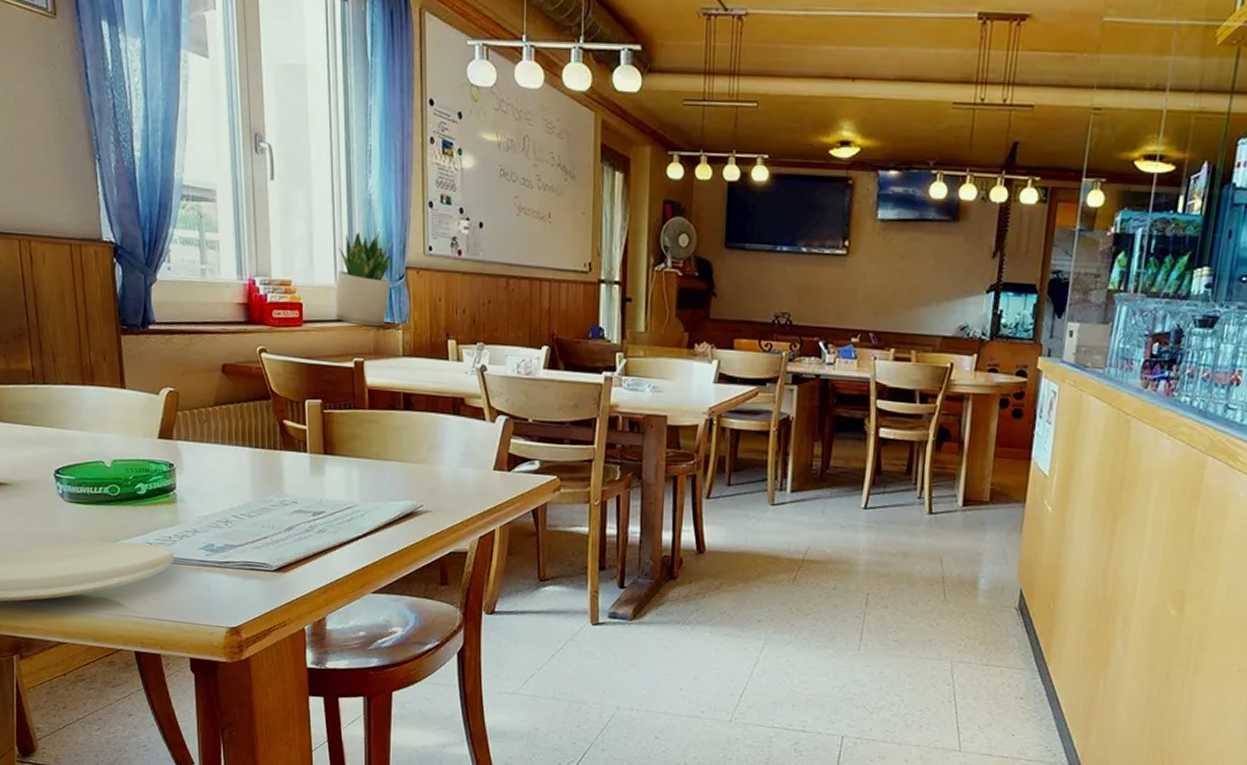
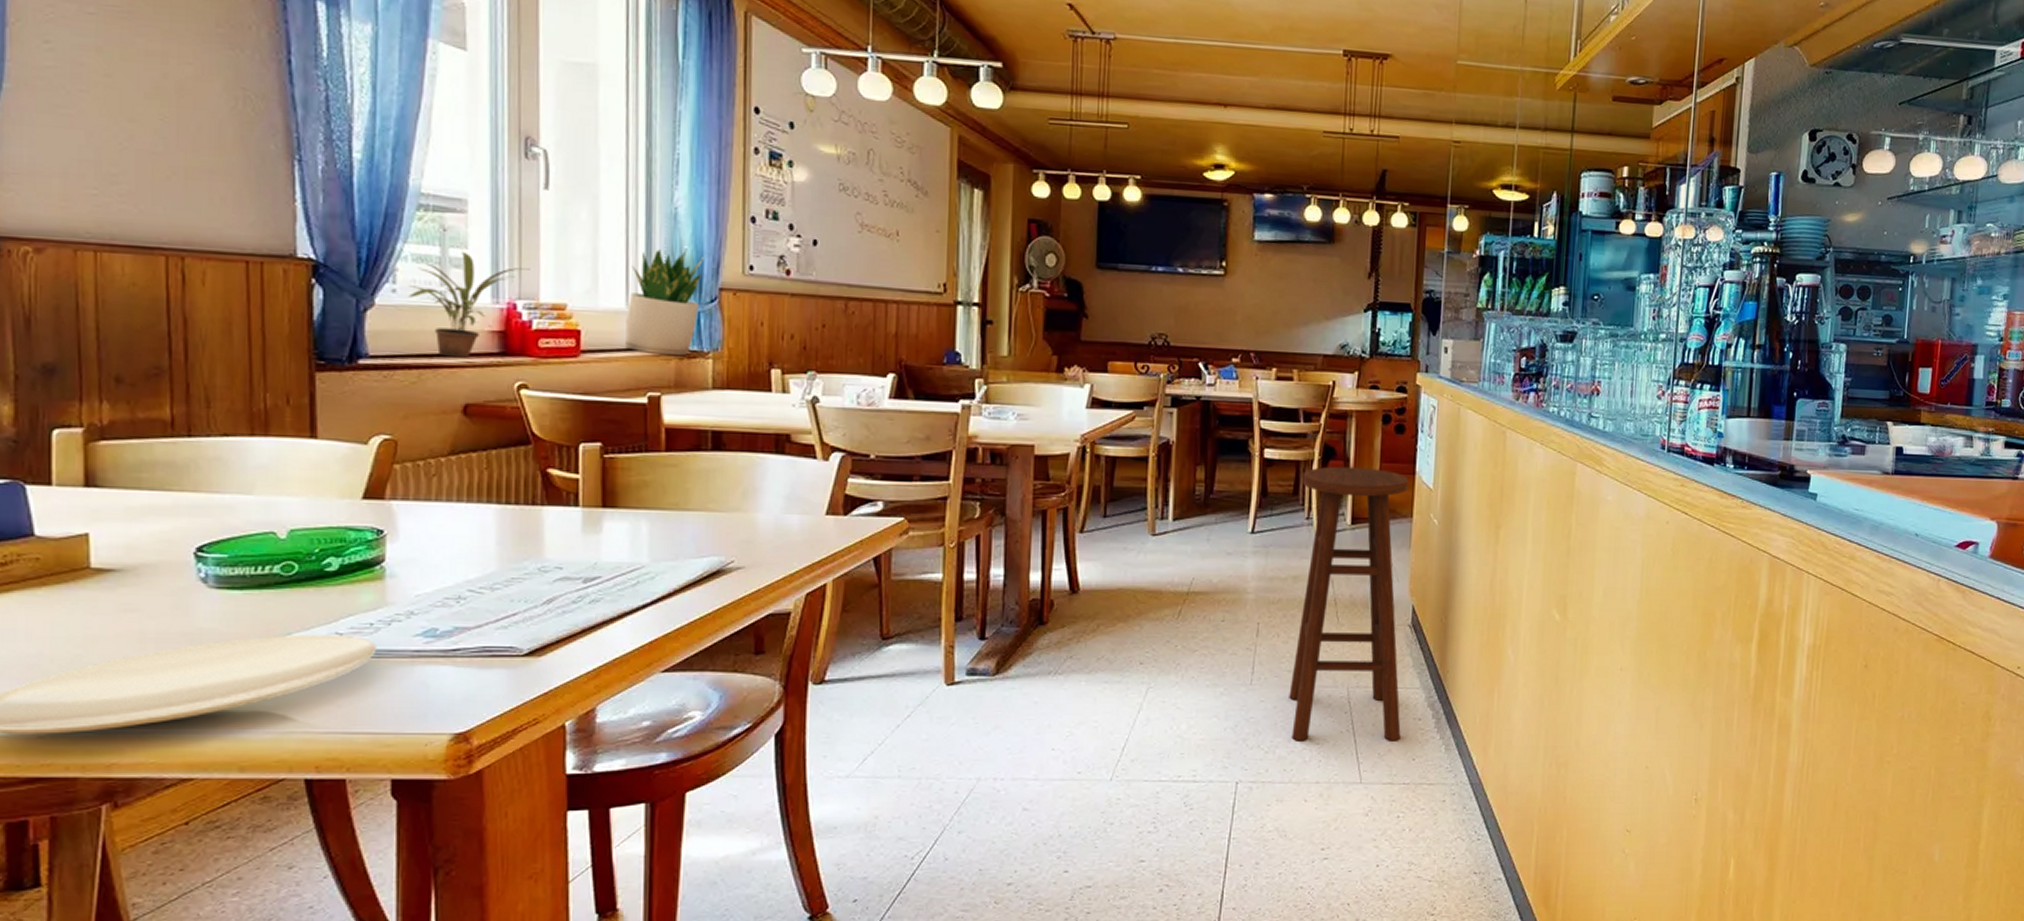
potted plant: none [179,235,264,326] -> present [408,251,531,358]
bar stool: none [894,448,1024,717] -> present [1289,466,1409,741]

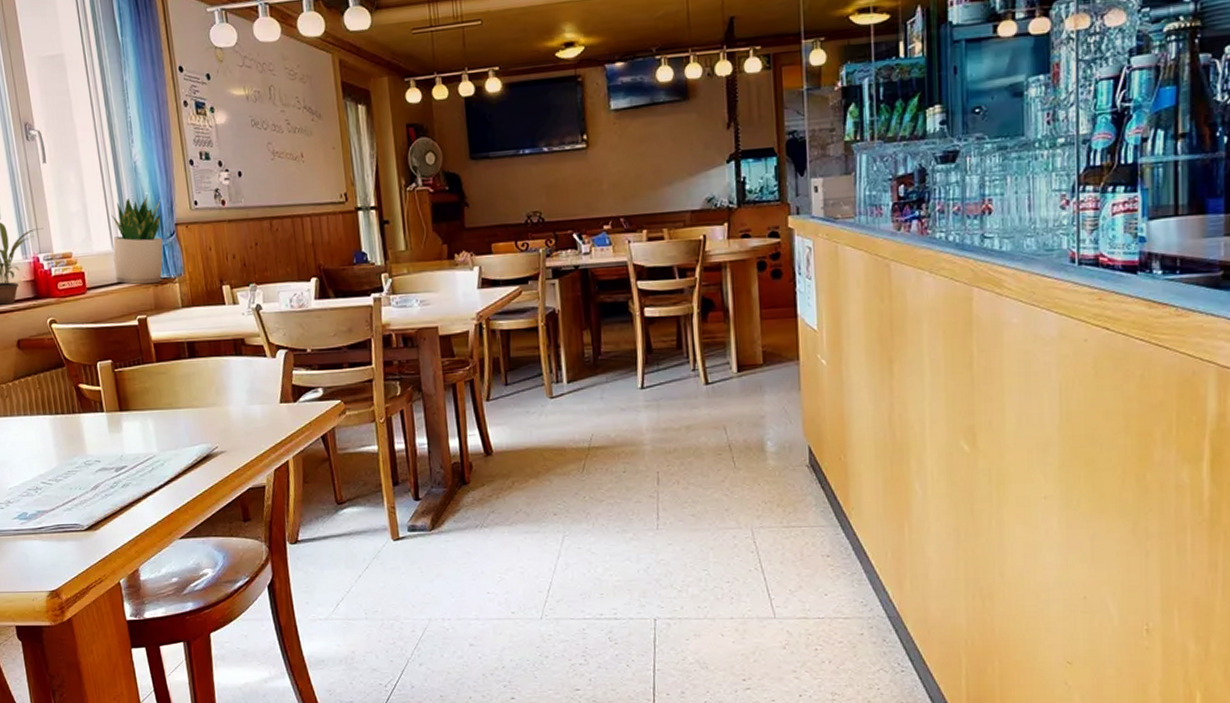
bar stool: present [1289,466,1409,741] -> none [684,315,810,580]

